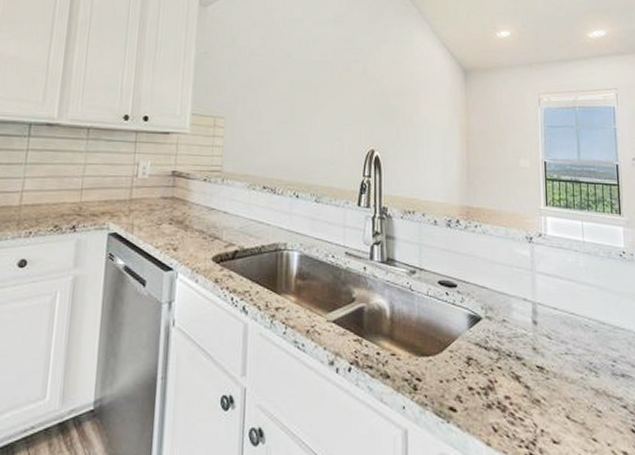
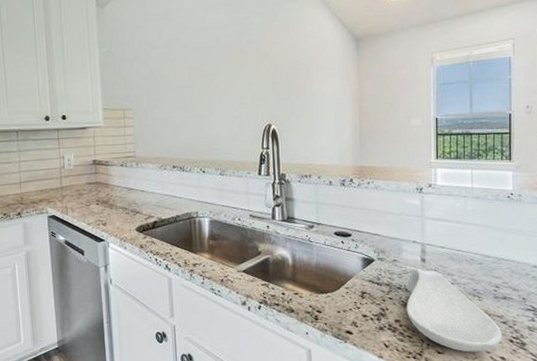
spoon rest: none [517,332,623,443] -> present [406,269,502,352]

